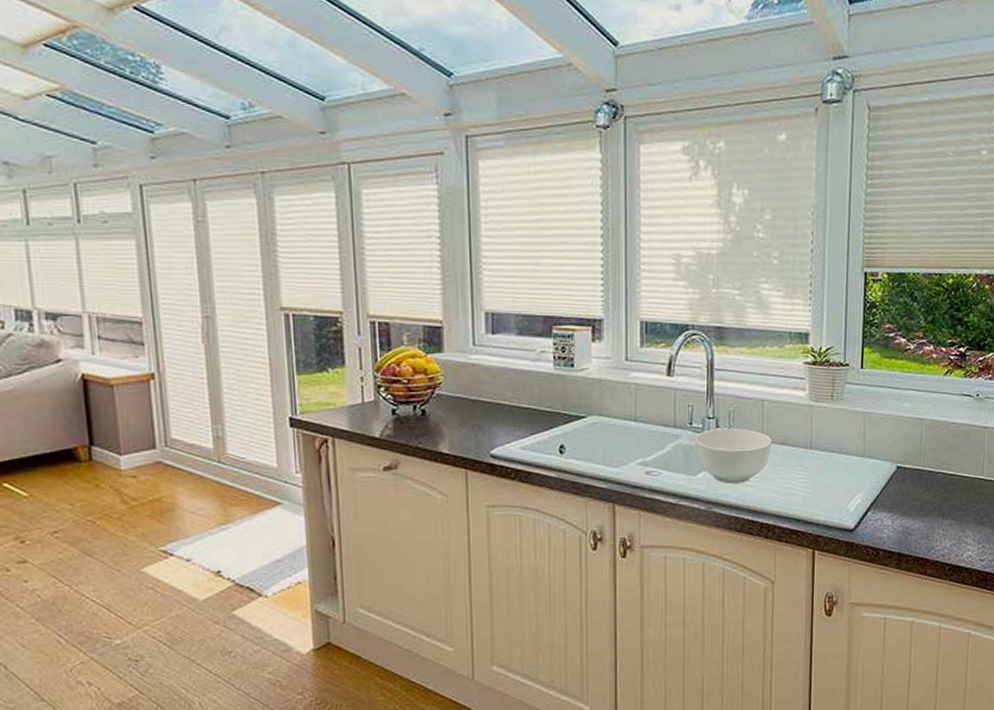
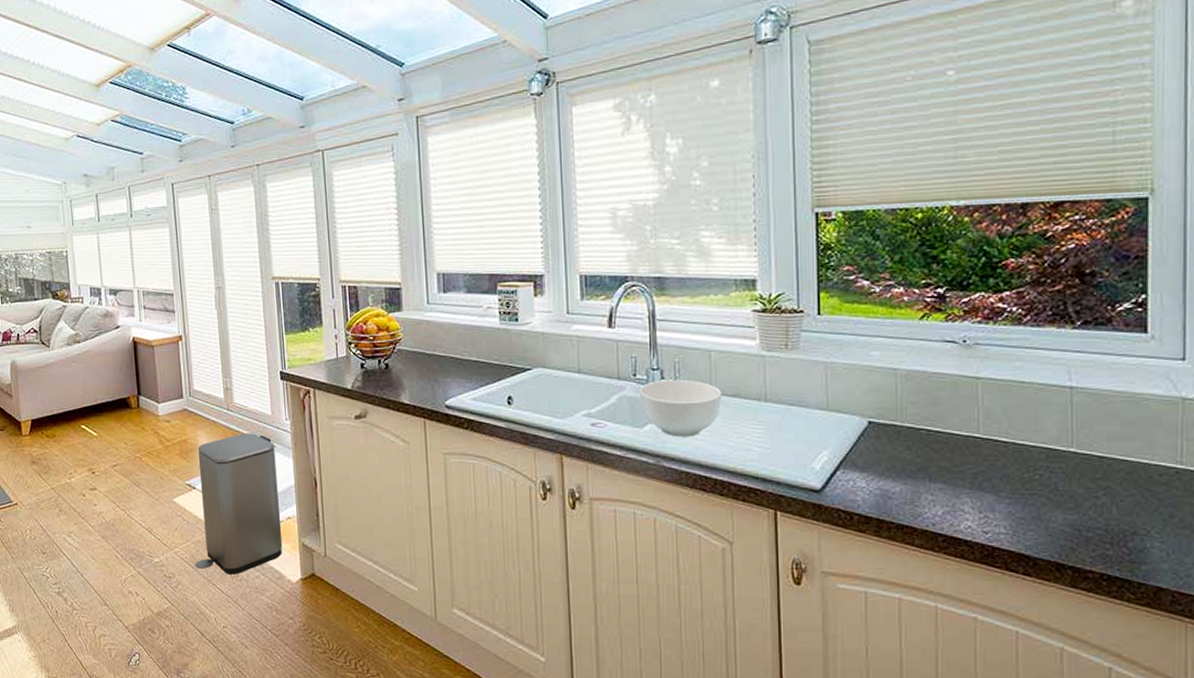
pedal bin: none [172,488,291,651] -> present [194,433,283,574]

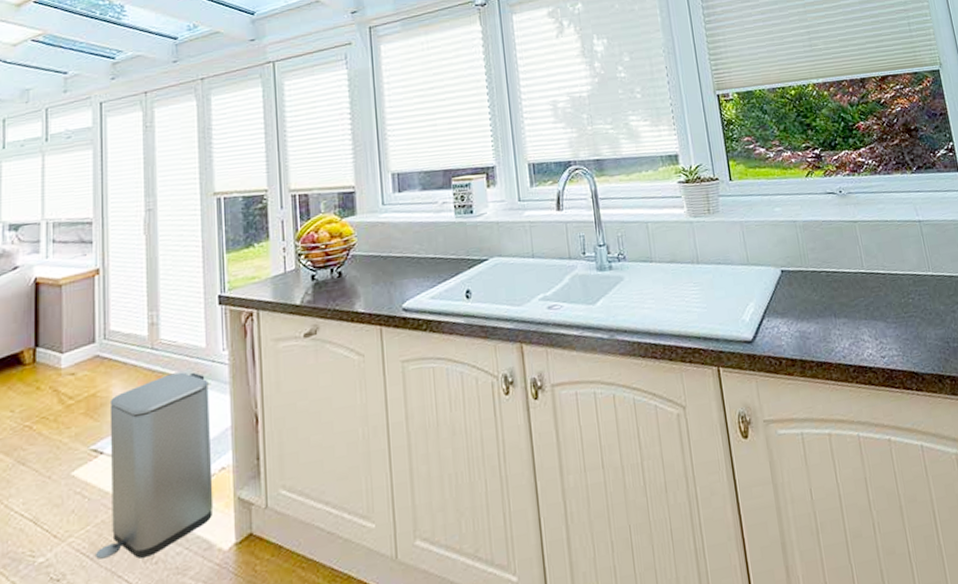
bowl: present [639,379,722,437] -> none [589,251,662,309]

